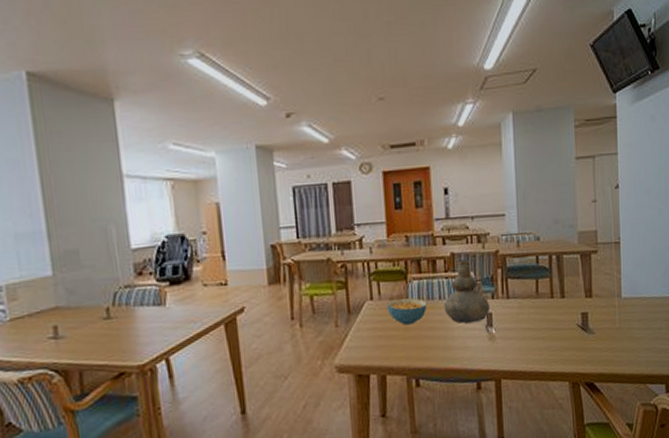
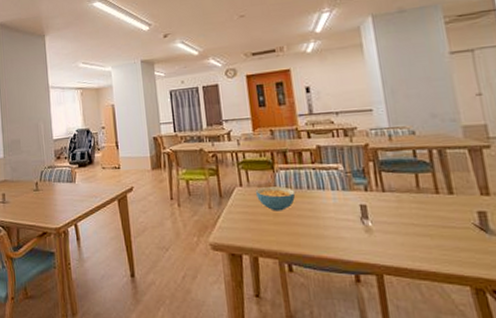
vase: present [444,260,491,324] -> none [312,152,364,214]

